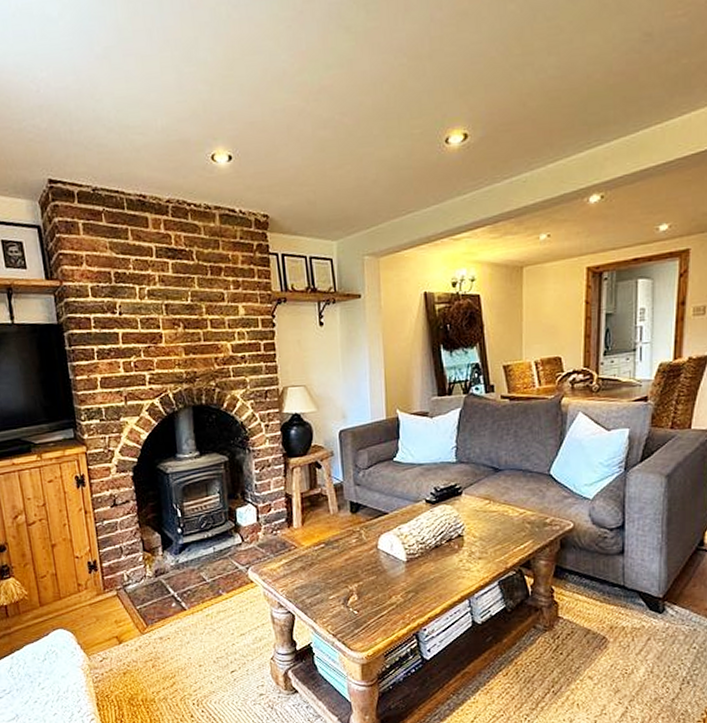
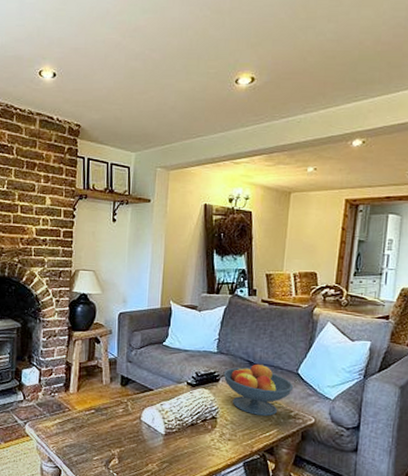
fruit bowl: none [465,469,547,527] -> present [223,363,294,416]

